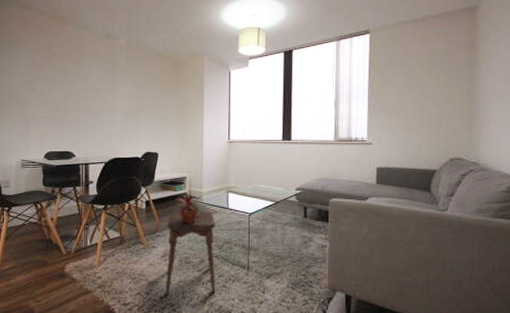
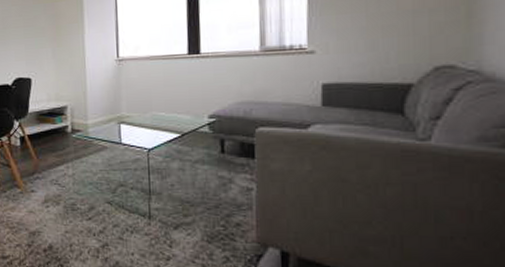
stool: present [165,210,216,296] -> none [46,146,110,248]
potted plant: present [175,192,204,222] -> none [55,124,90,161]

